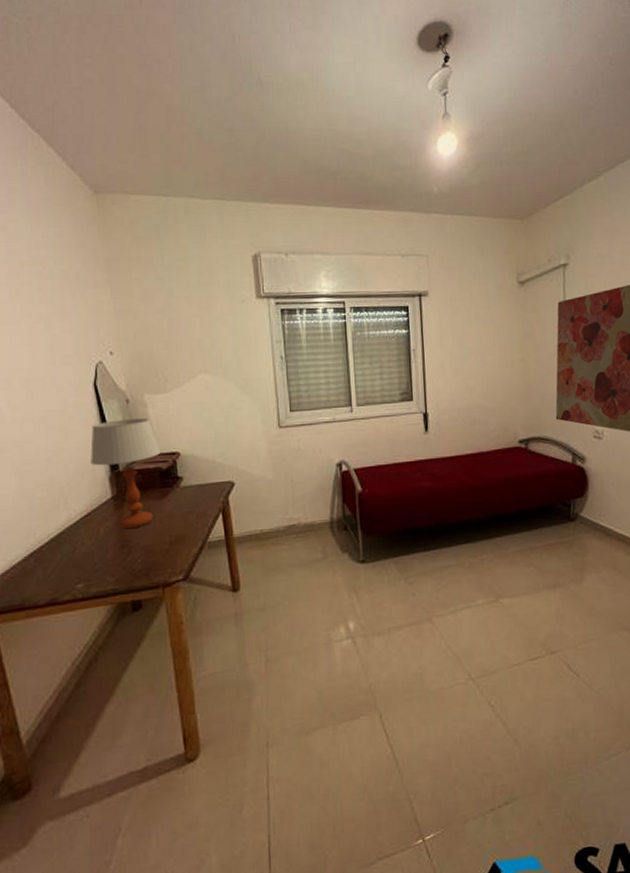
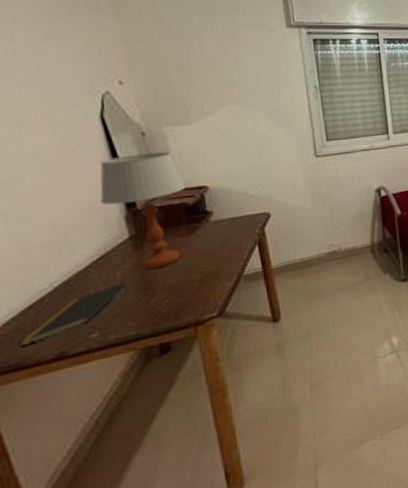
notepad: none [21,538,109,590] -> present [18,281,128,347]

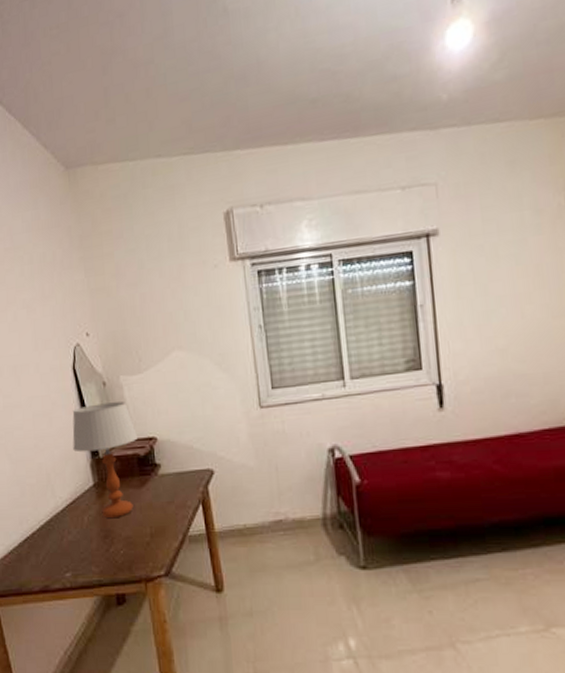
notepad: present [18,281,128,347] -> none [17,527,93,575]

